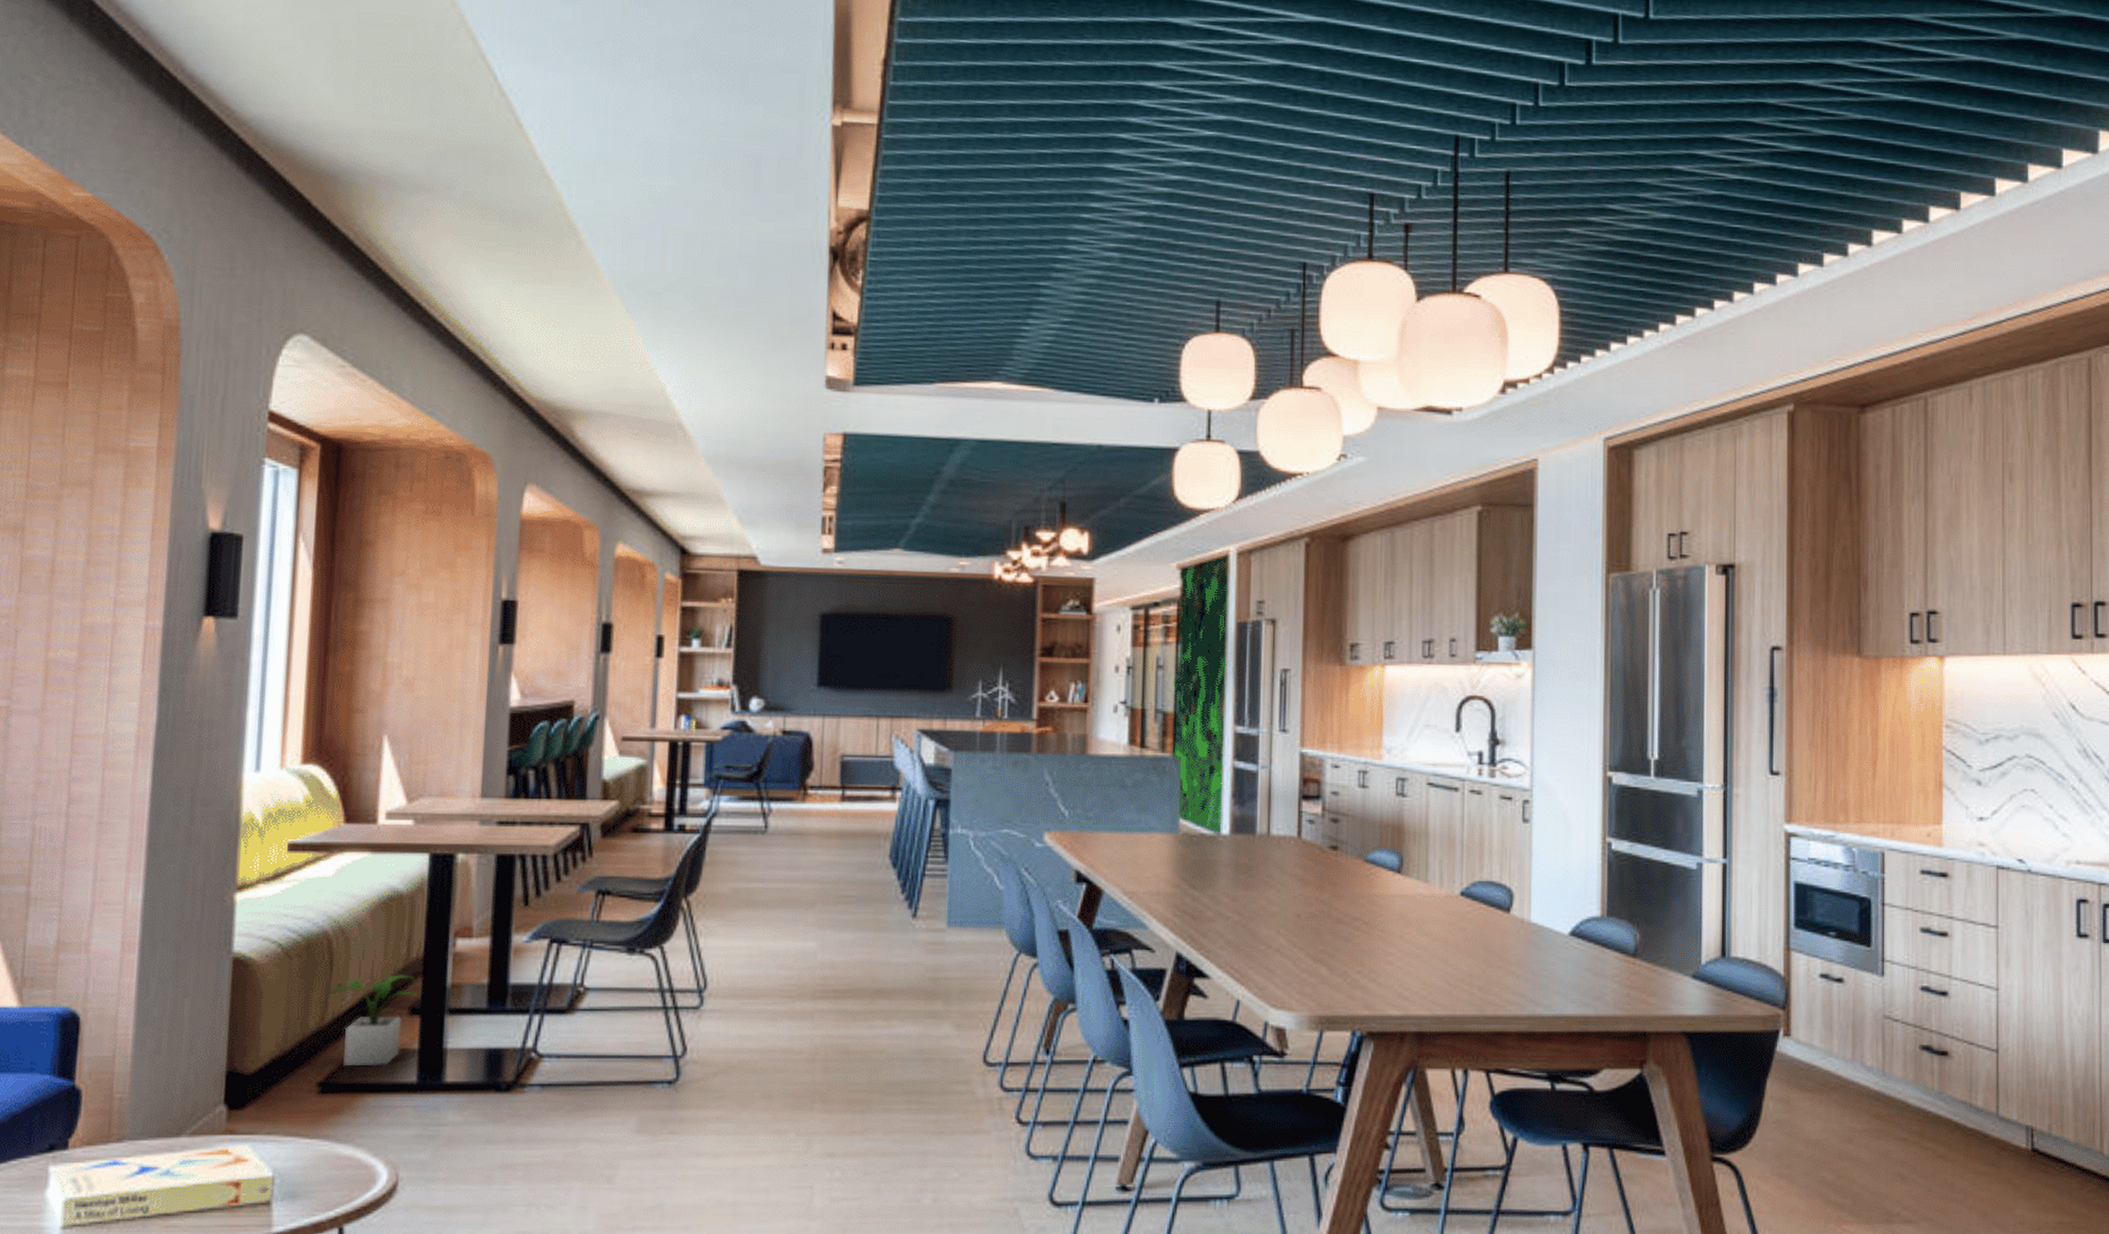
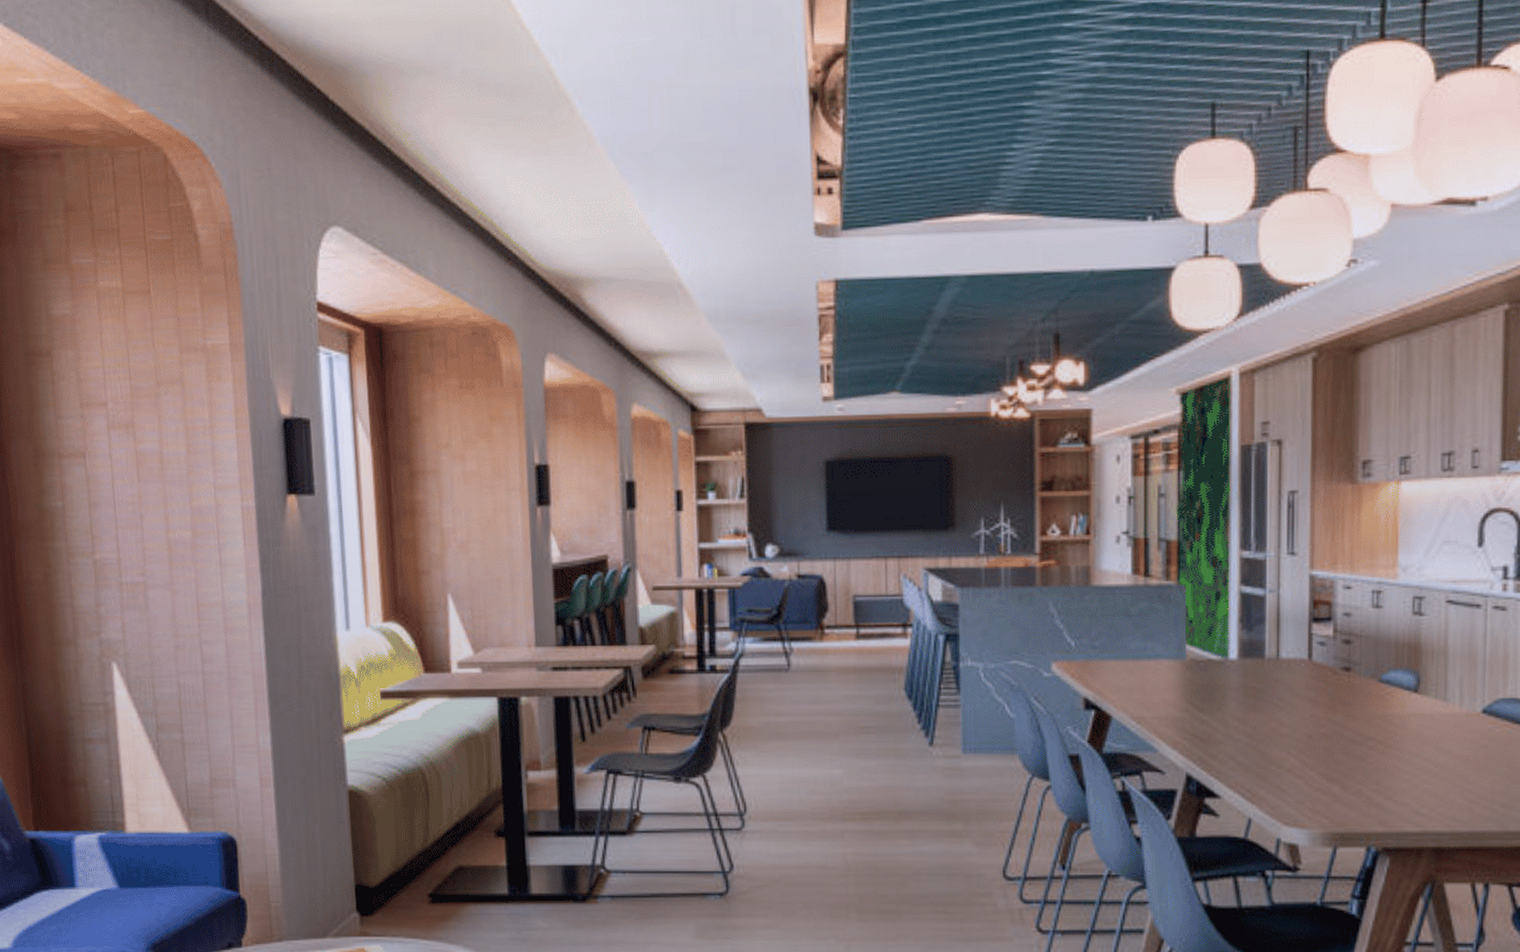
potted plant: present [326,974,421,1067] -> none [426,802,503,881]

